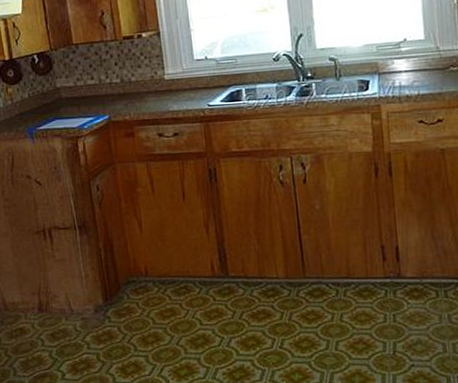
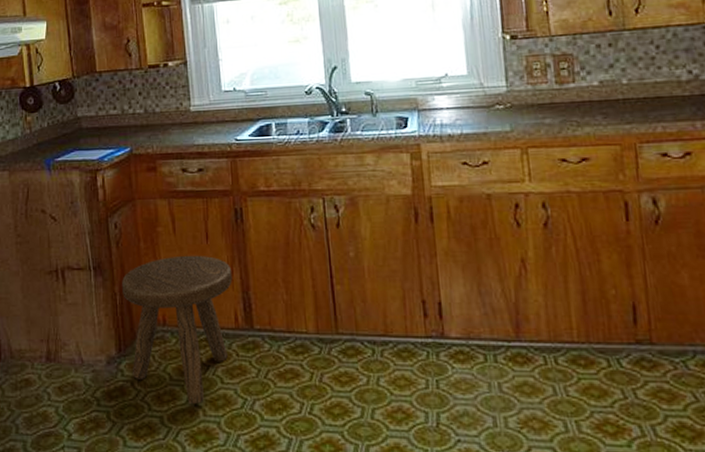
stool: none [106,212,208,345] -> present [122,255,232,405]

